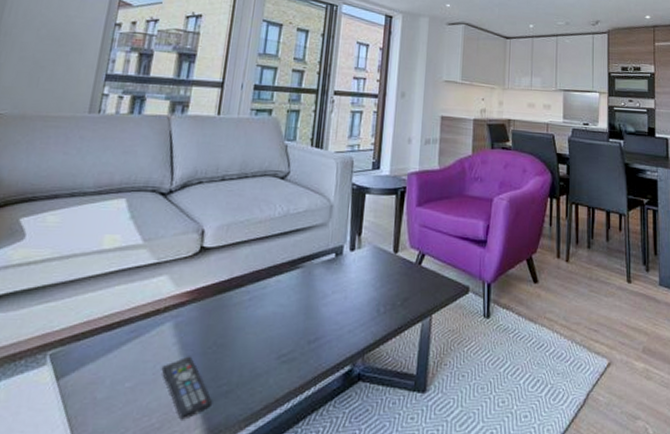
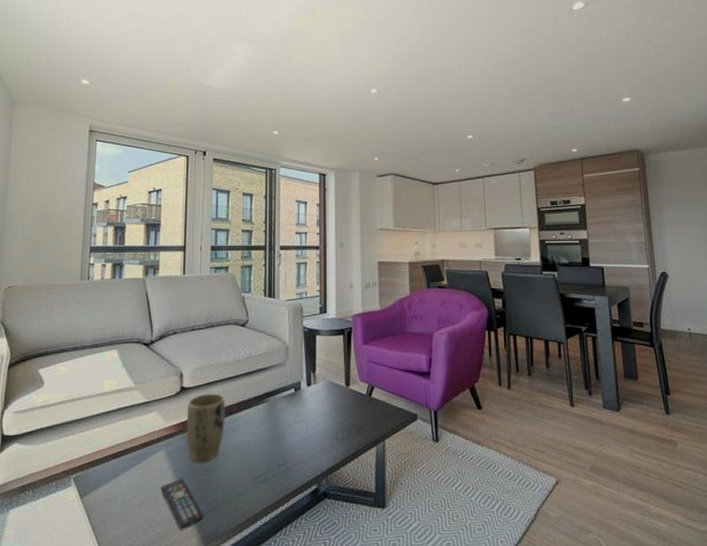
plant pot: none [201,255,253,337] -> present [187,393,226,462]

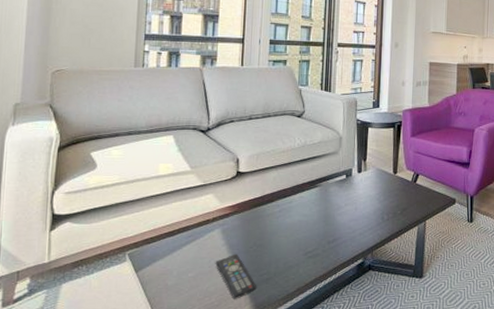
plant pot: present [187,393,226,462] -> none [242,178,280,239]

